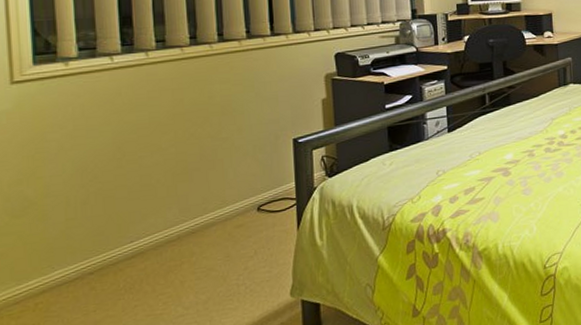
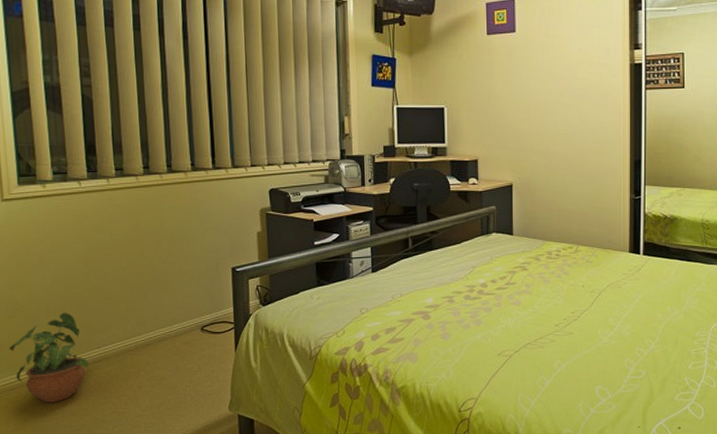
potted plant: none [14,204,118,314] -> present [9,312,88,403]

